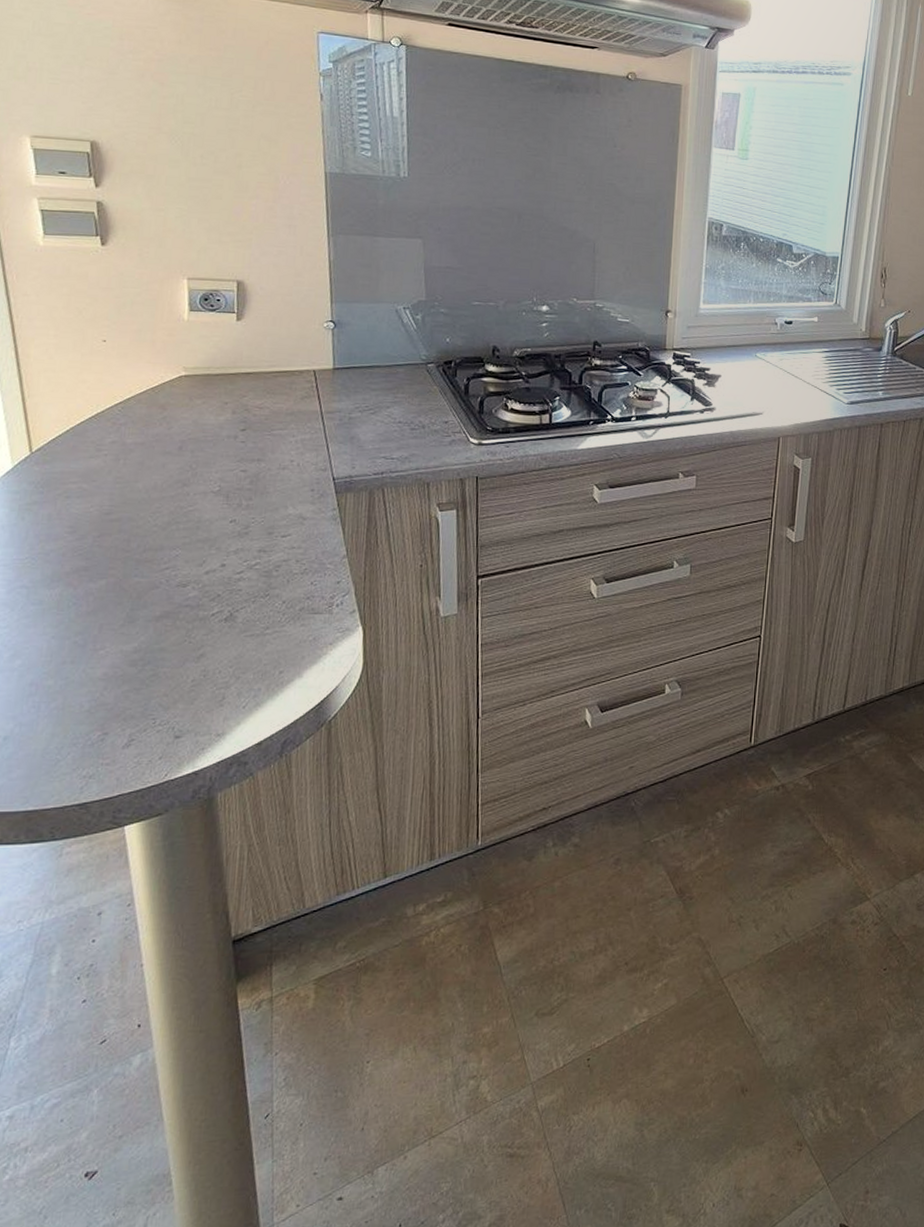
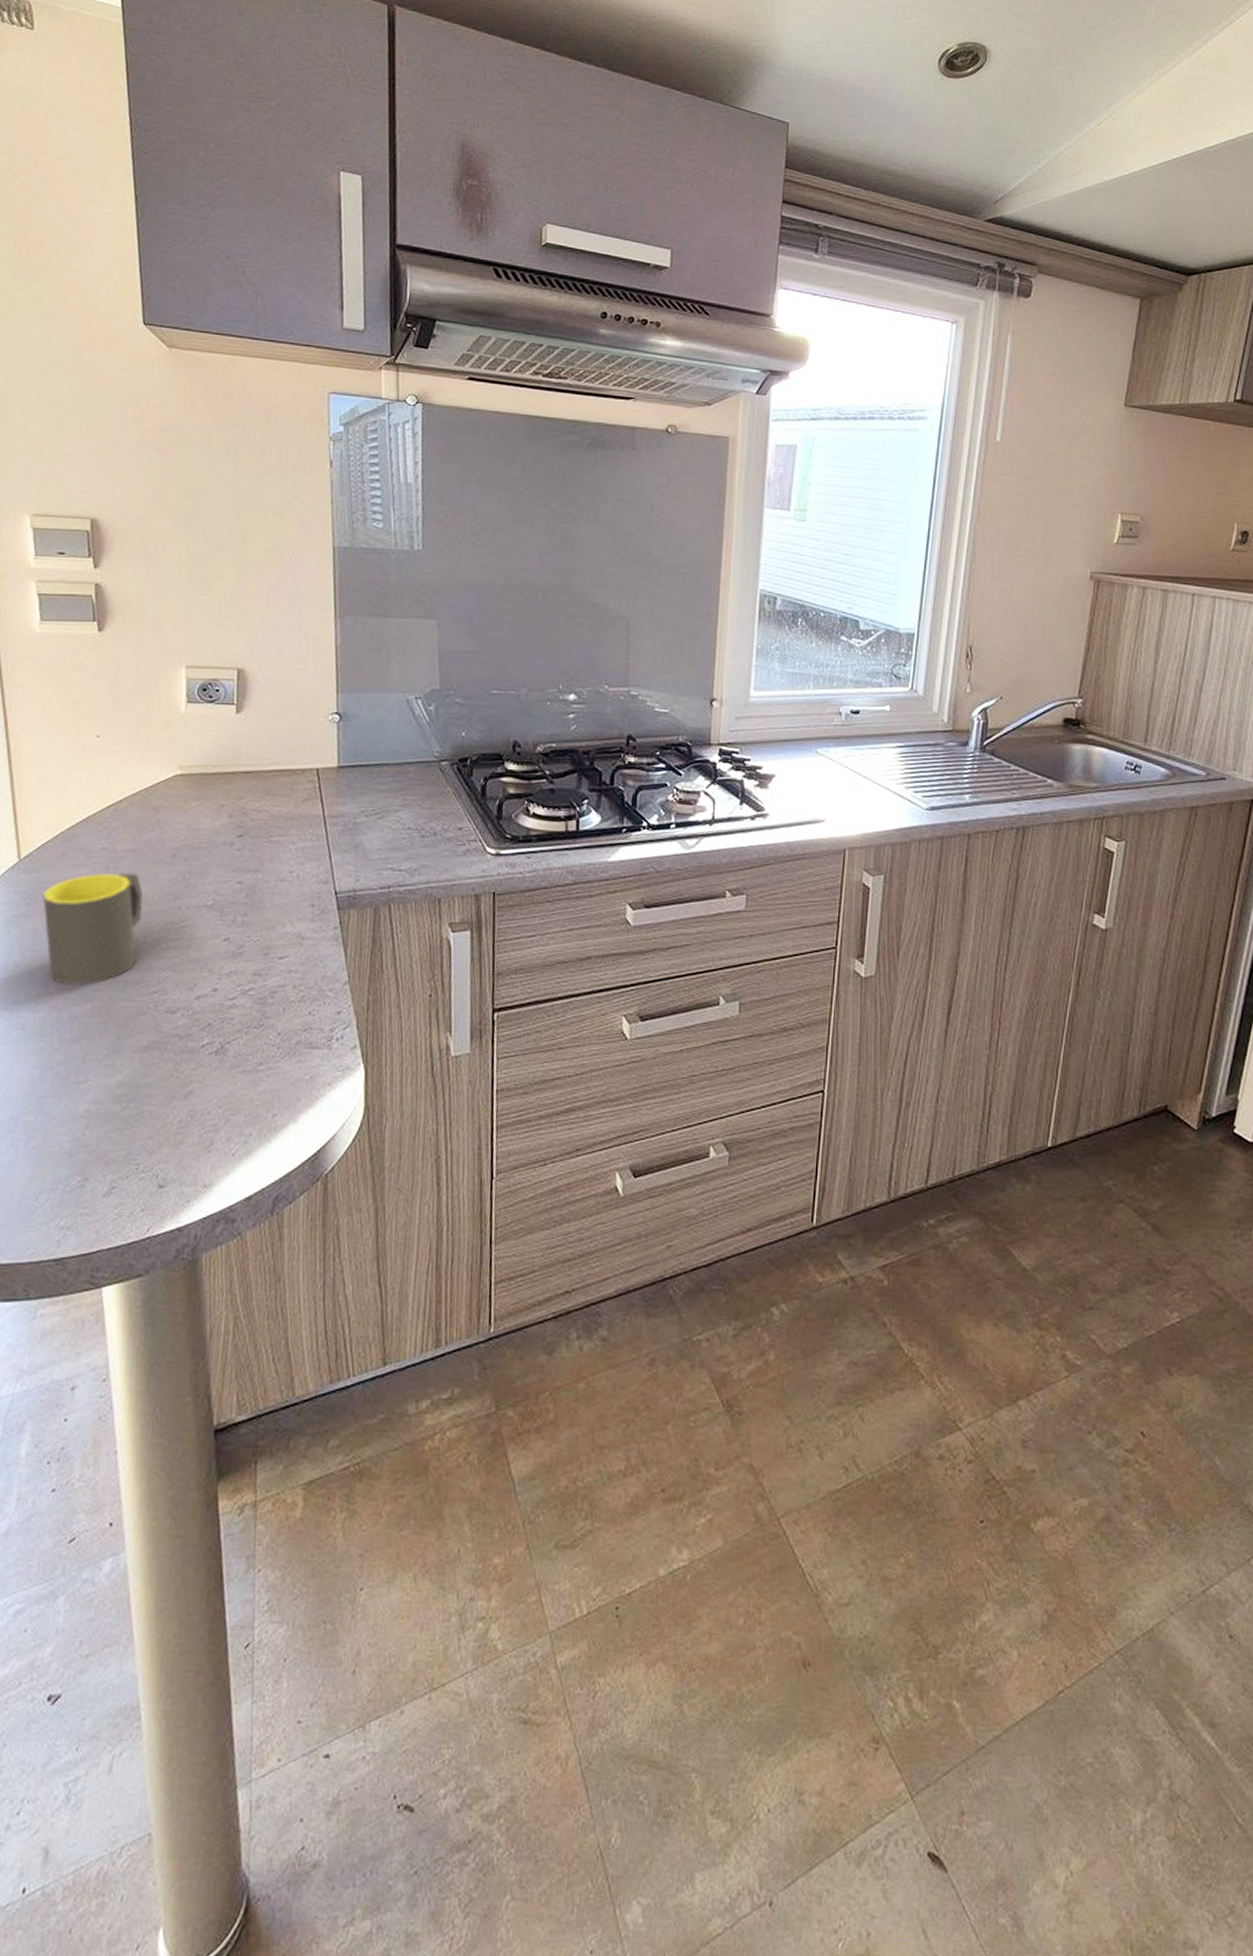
mug: none [55,463,153,564] -> present [42,873,144,985]

